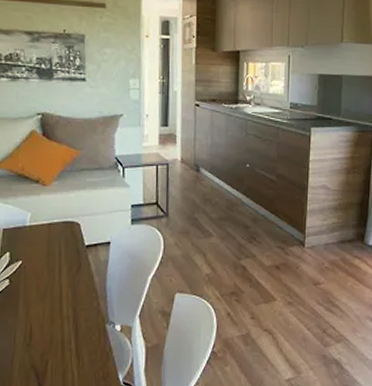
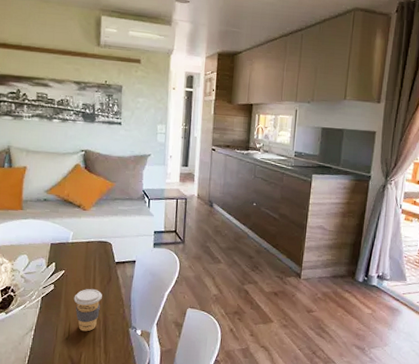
coffee cup: none [35,280,71,334] -> present [73,288,102,332]

